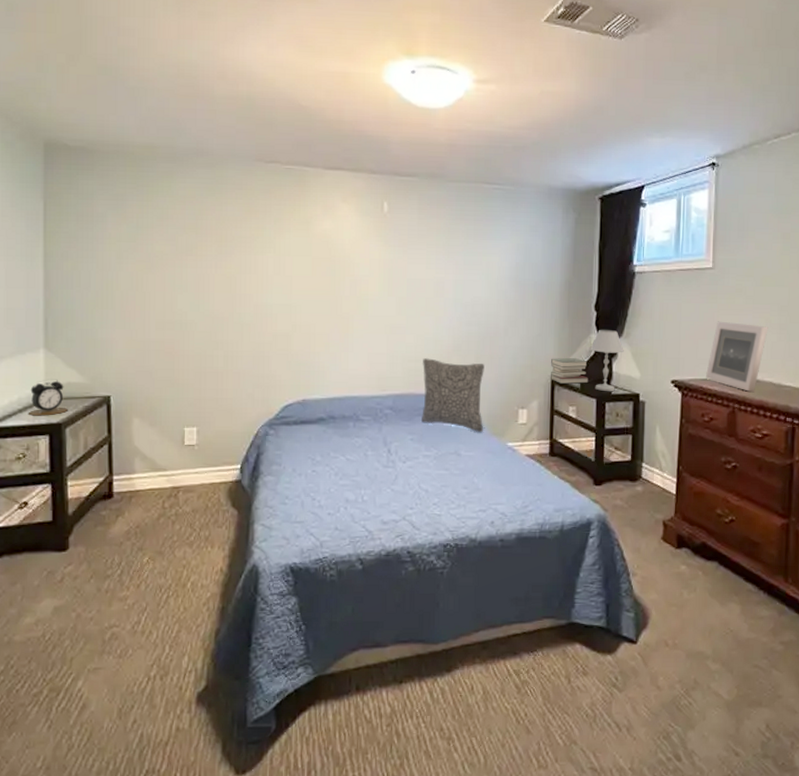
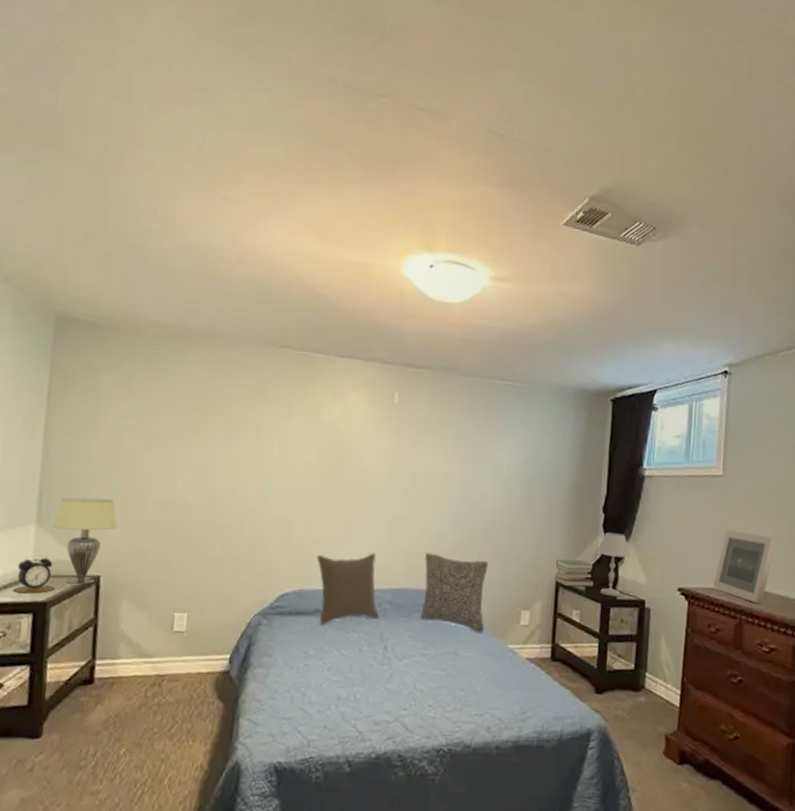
lampshade: none [59,321,123,405] -> present [51,497,118,584]
pillow: none [317,361,382,433] -> present [317,553,380,626]

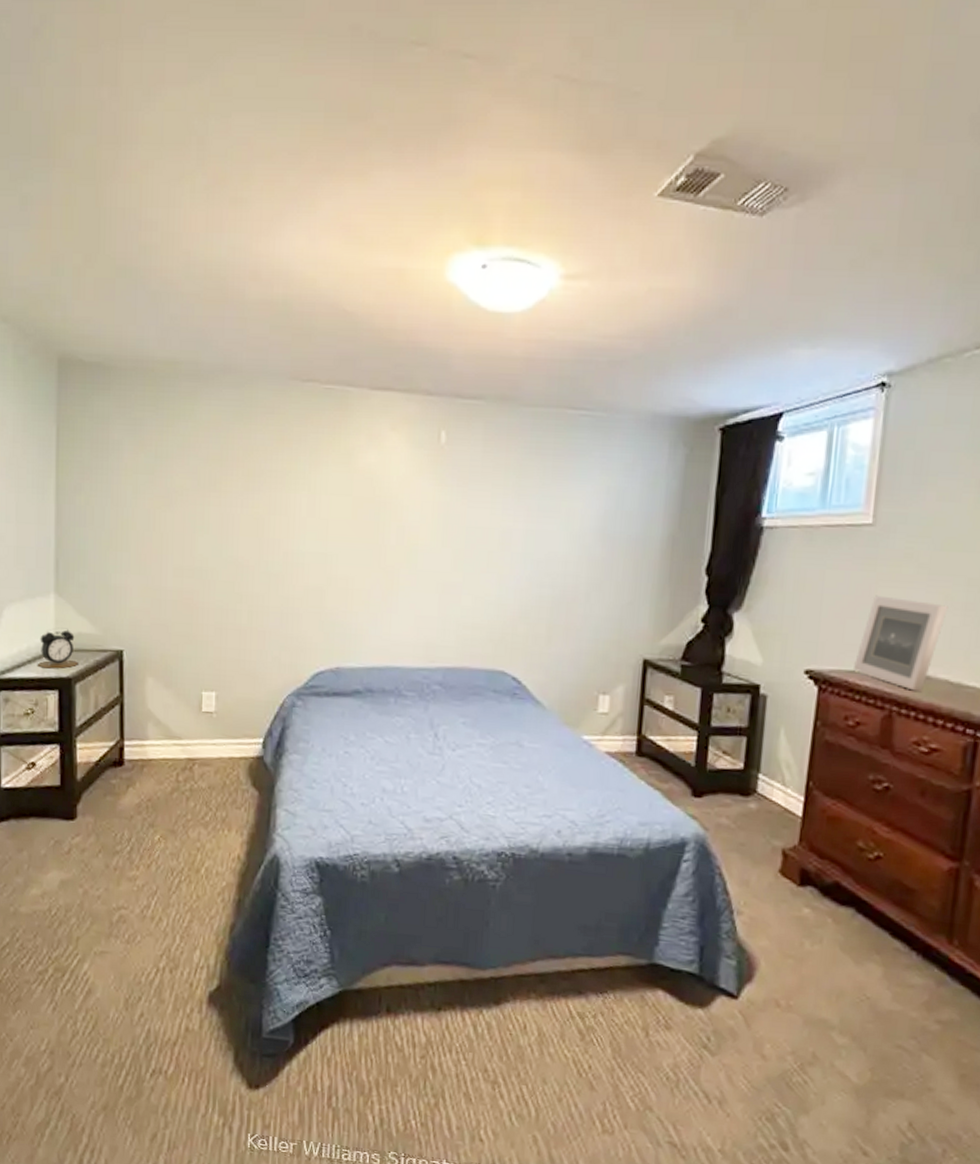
lampshade: present [51,497,118,584] -> none [70,564,138,659]
pillow: present [317,553,380,626] -> none [354,625,428,709]
pillow: present [421,553,488,633] -> none [477,625,558,721]
books: present [554,559,594,587] -> none [641,633,692,668]
table lamp: present [597,532,631,597] -> none [697,599,742,681]

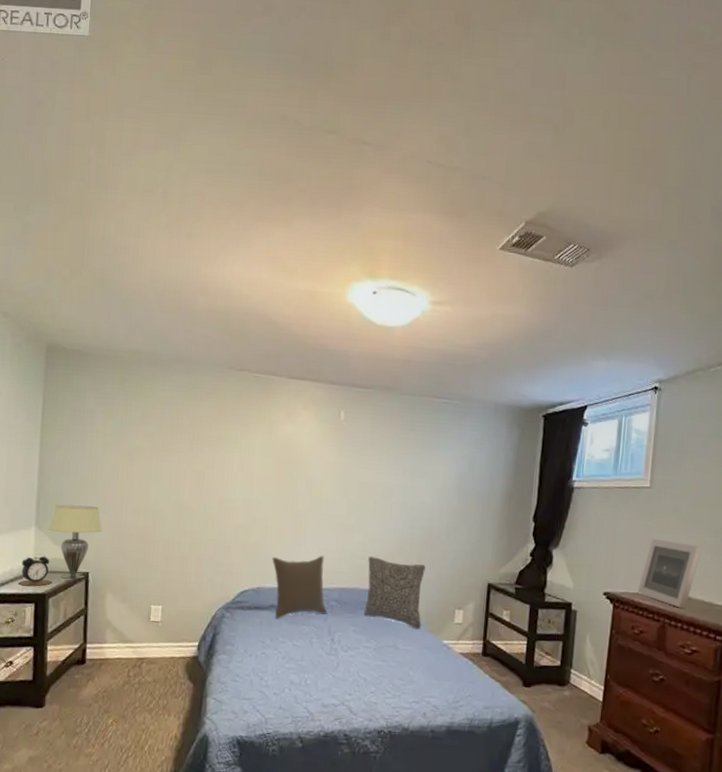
lampshade: none [70,564,138,659] -> present [48,504,102,579]
pillow: none [354,625,428,709] -> present [272,556,328,619]
pillow: none [477,625,558,721] -> present [364,556,425,630]

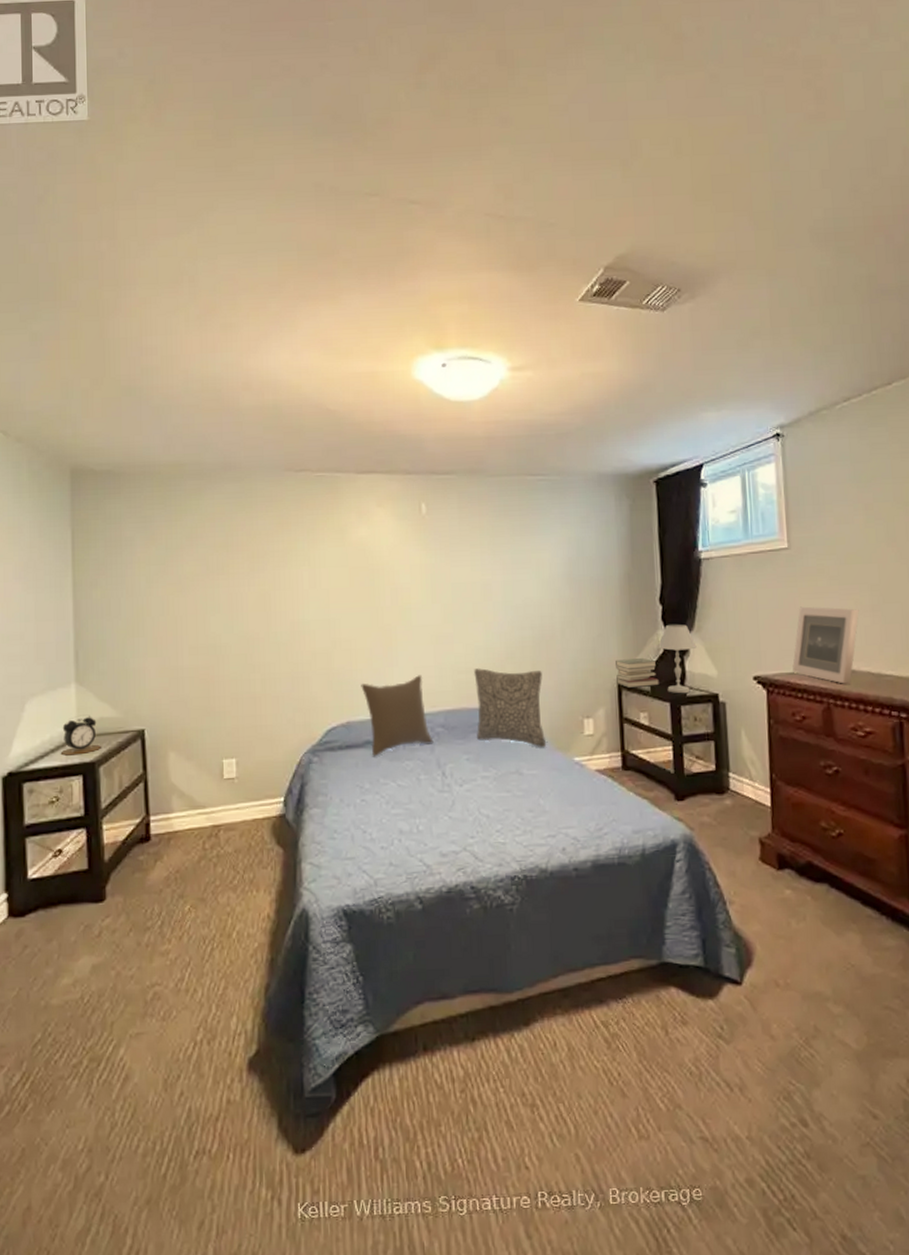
lampshade: present [48,504,102,579] -> none [91,650,156,741]
books: none [486,564,523,590] -> present [615,657,659,689]
table lamp: none [526,539,559,600] -> present [658,624,697,694]

